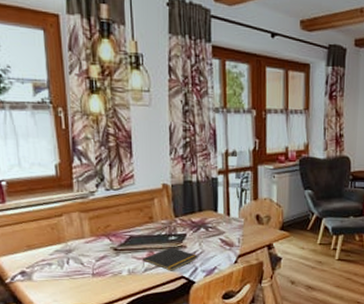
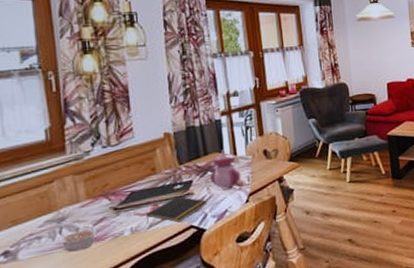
legume: none [66,260,99,282] -> present [58,226,97,253]
sippy cup: none [203,208,232,248] -> present [210,149,241,190]

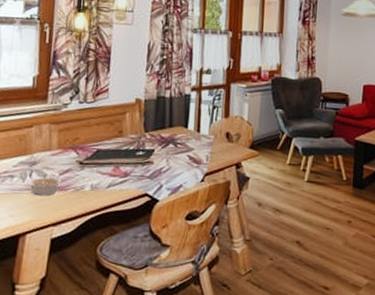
notepad: present [145,196,207,223] -> none [106,162,164,188]
sippy cup: present [210,149,241,190] -> none [171,124,201,165]

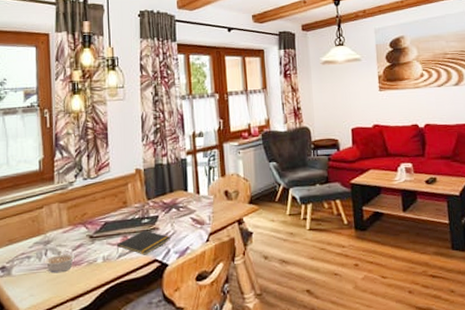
notepad: none [106,162,164,188] -> present [116,230,170,255]

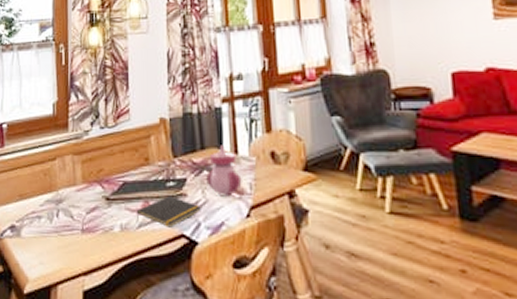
legume: present [44,250,75,274] -> none [55,212,89,240]
sippy cup: none [174,188,203,228] -> present [206,145,242,197]

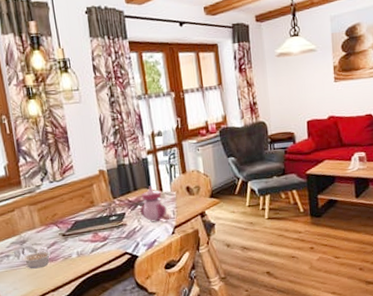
legume: none [55,212,89,240] -> present [22,248,51,269]
notepad: present [136,195,201,228] -> none [88,226,138,249]

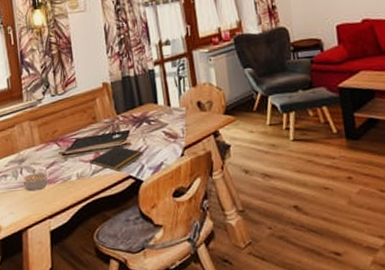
notepad: none [88,226,138,249] -> present [89,145,143,172]
sippy cup: present [140,186,167,222] -> none [146,100,176,142]

